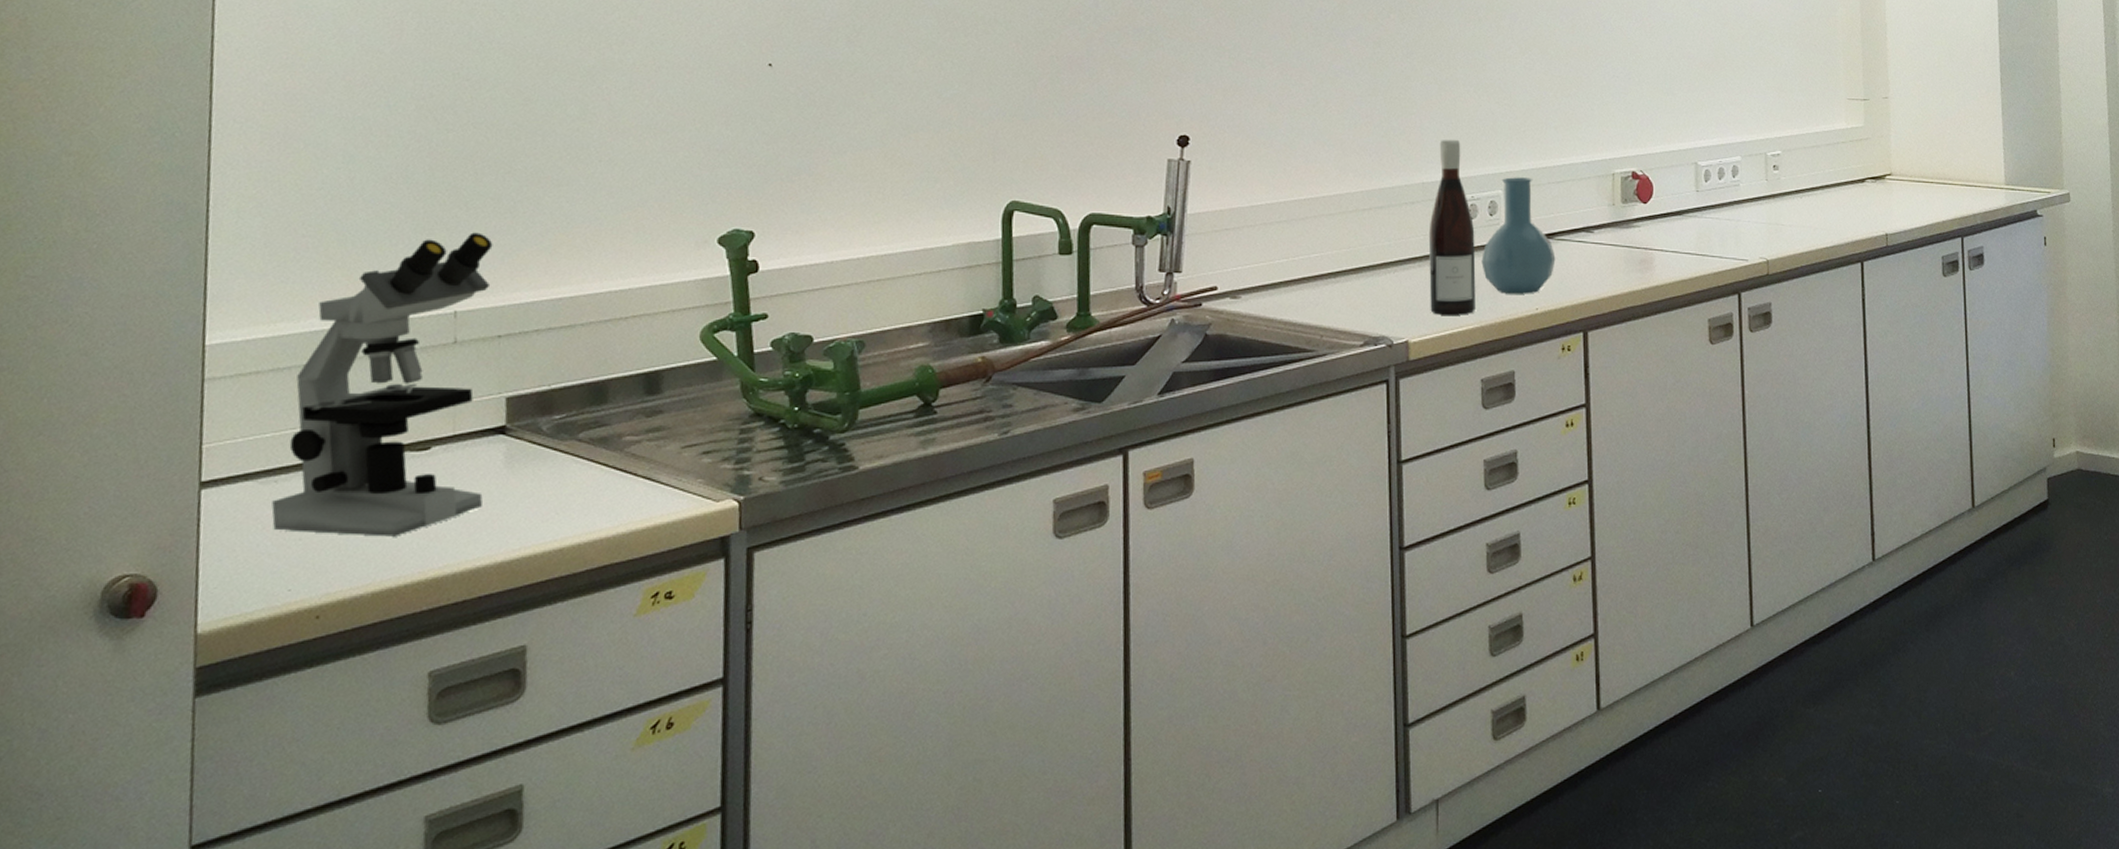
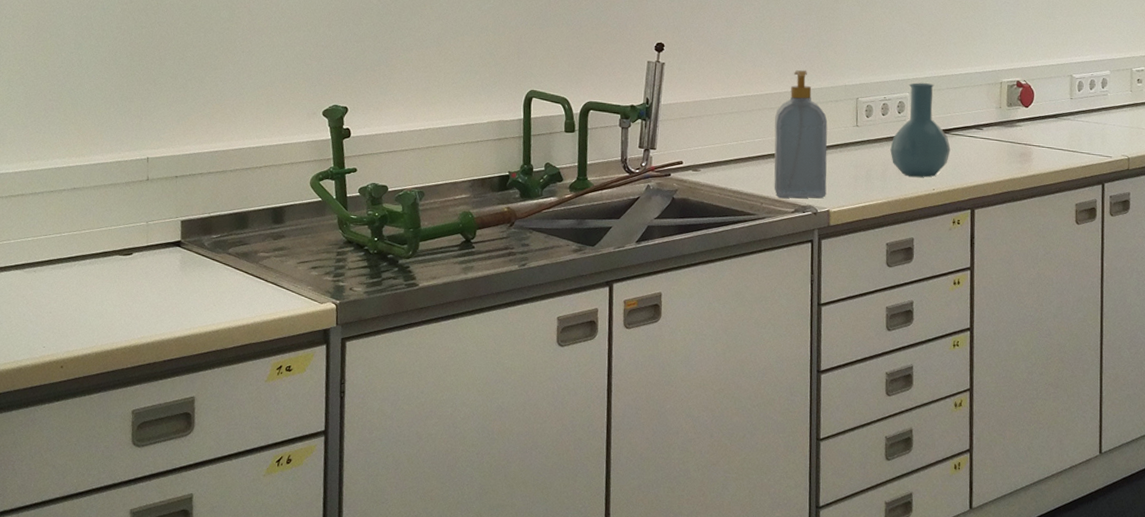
microscope: present [271,232,493,537] -> none [32,101,172,315]
soap bottle: none [1335,165,1404,328] -> present [774,69,828,198]
bottle: present [1428,139,1476,315] -> none [847,50,886,192]

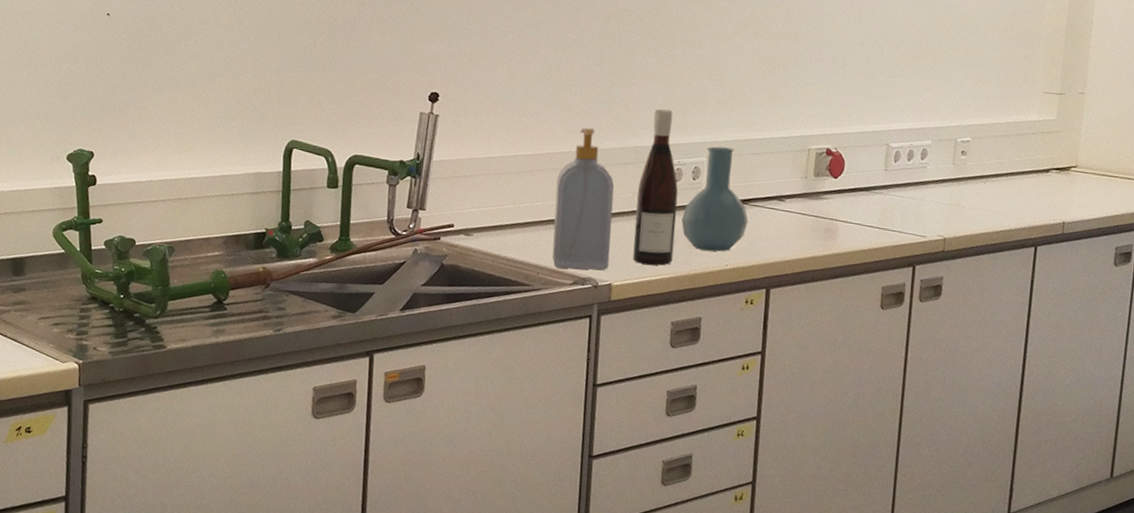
bottle: none [847,50,886,192] -> present [632,109,679,266]

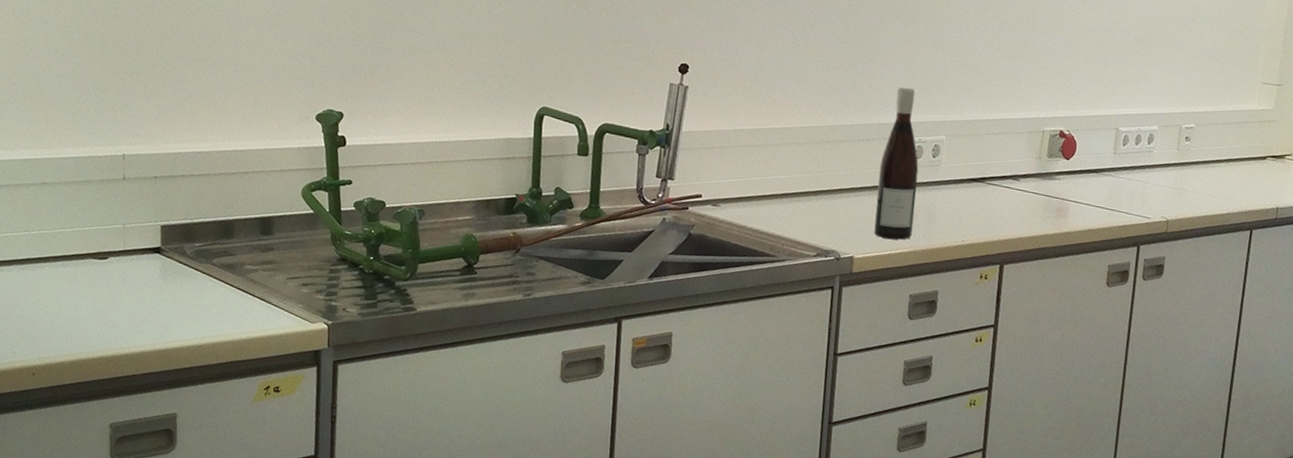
soap bottle: present [552,127,615,270] -> none [796,103,858,243]
flask: present [681,146,749,252] -> none [921,125,985,228]

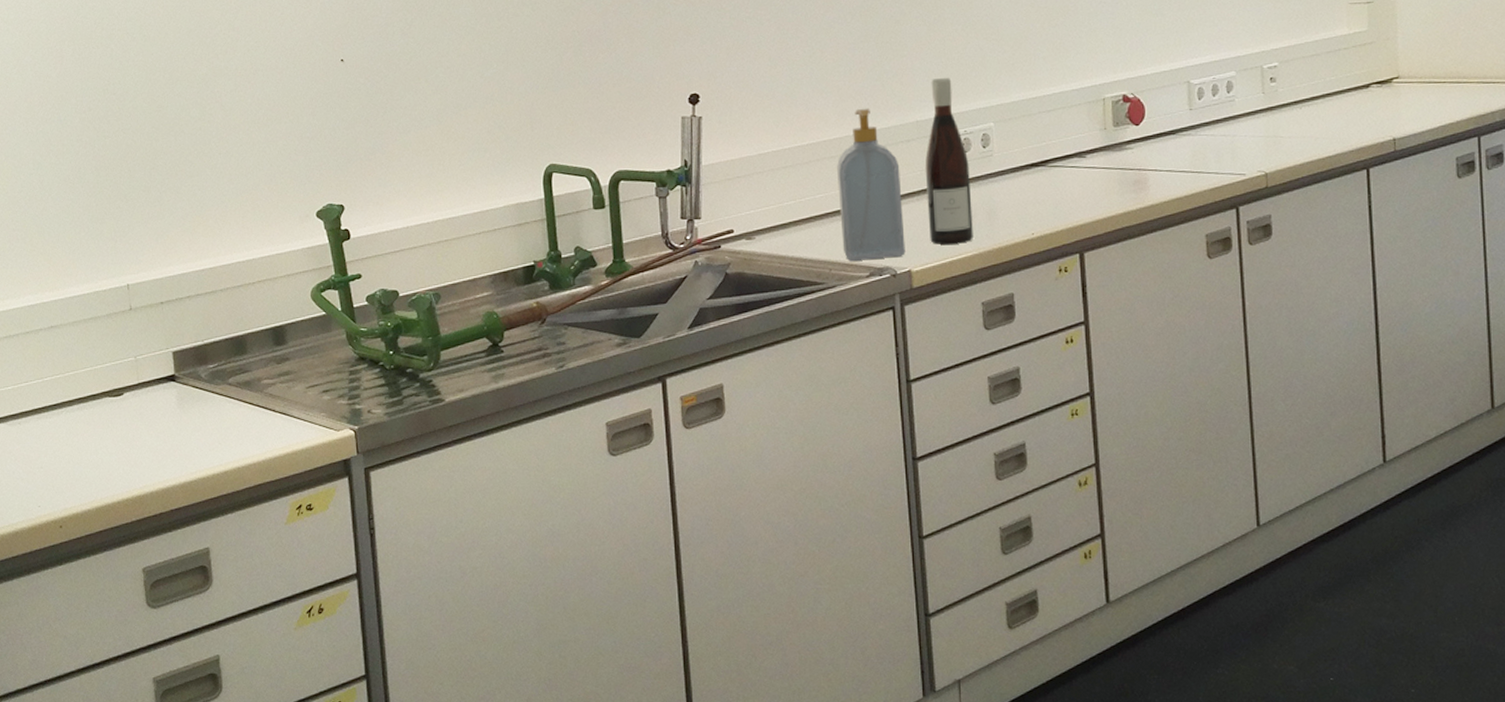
soap bottle: none [796,103,858,243] -> present [837,108,905,261]

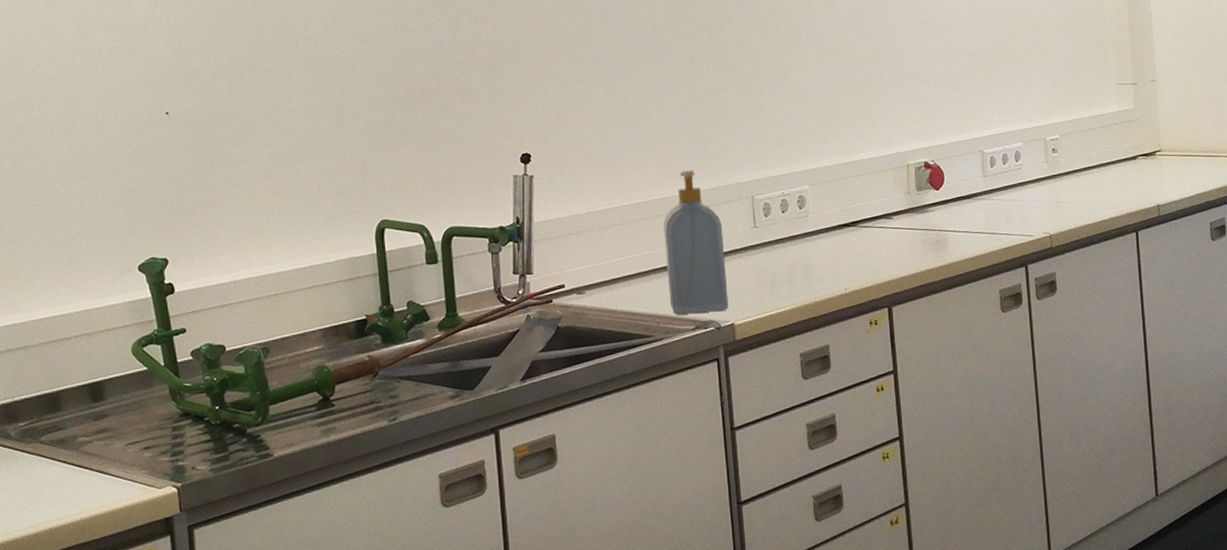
bottle: present [925,77,973,245] -> none [746,142,791,299]

